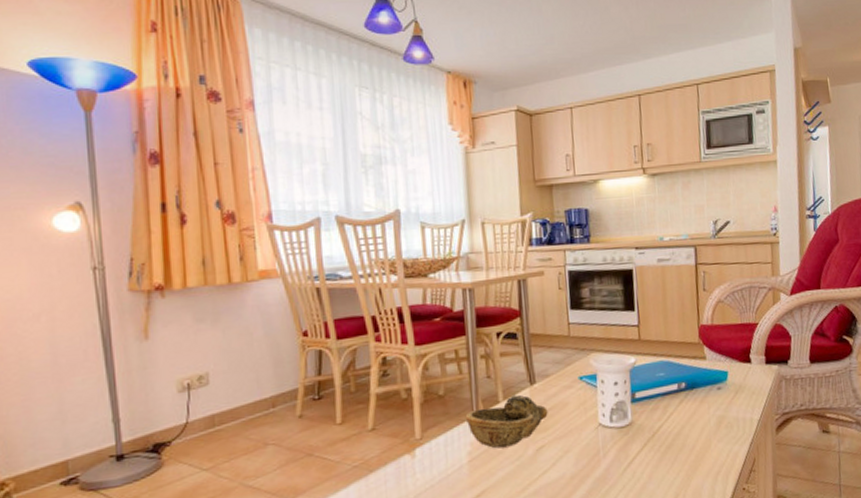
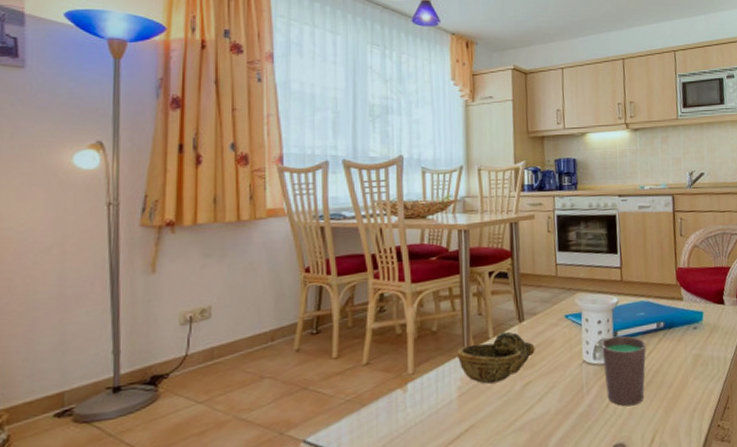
cup: none [618,397,667,470] -> present [601,335,646,407]

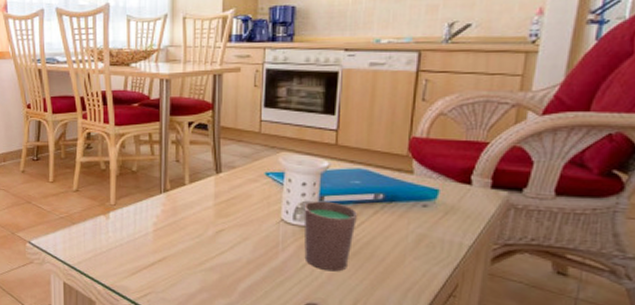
decorative bowl: present [456,331,535,384] -> none [153,180,231,225]

